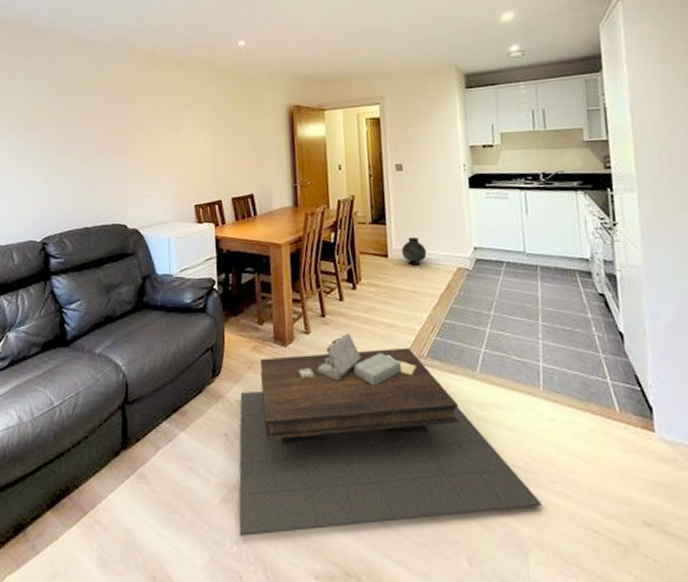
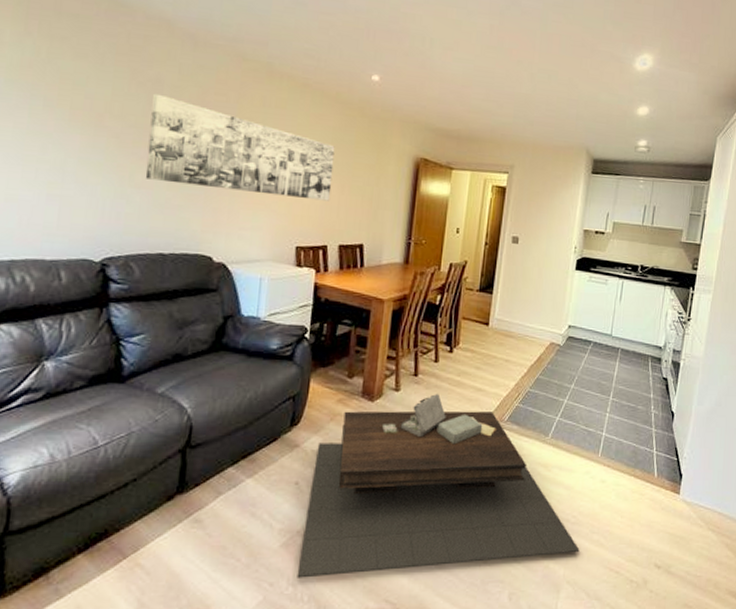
wall art: none [67,94,218,166] -> present [145,93,335,201]
vase: present [402,236,427,266] -> none [503,308,526,336]

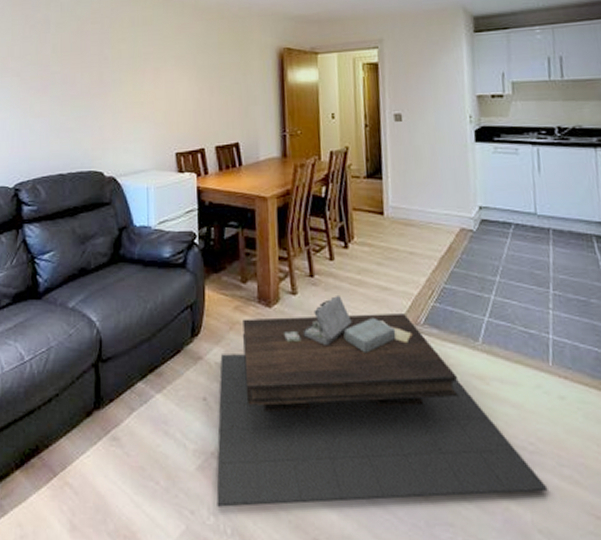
wall art: present [145,93,335,201] -> none [42,32,202,109]

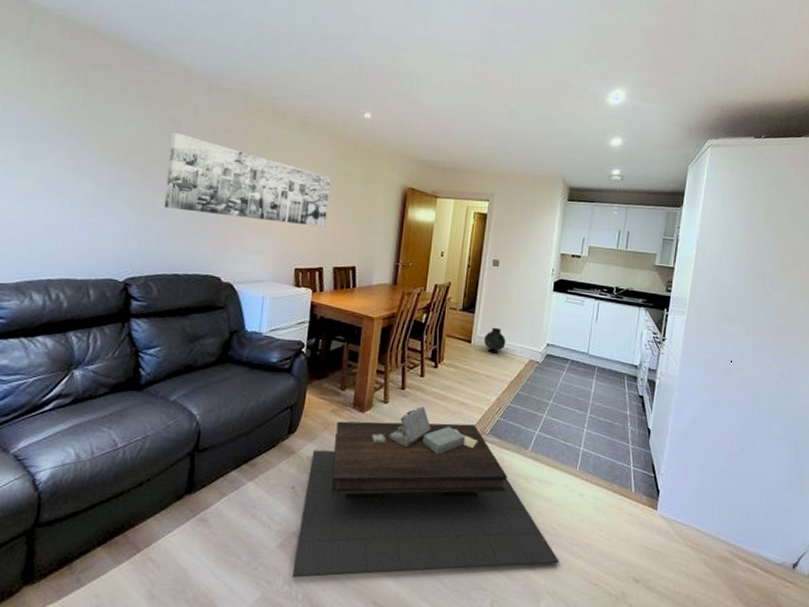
wall art: none [42,32,202,109] -> present [164,132,331,227]
vase: none [399,193,427,224] -> present [484,327,506,353]

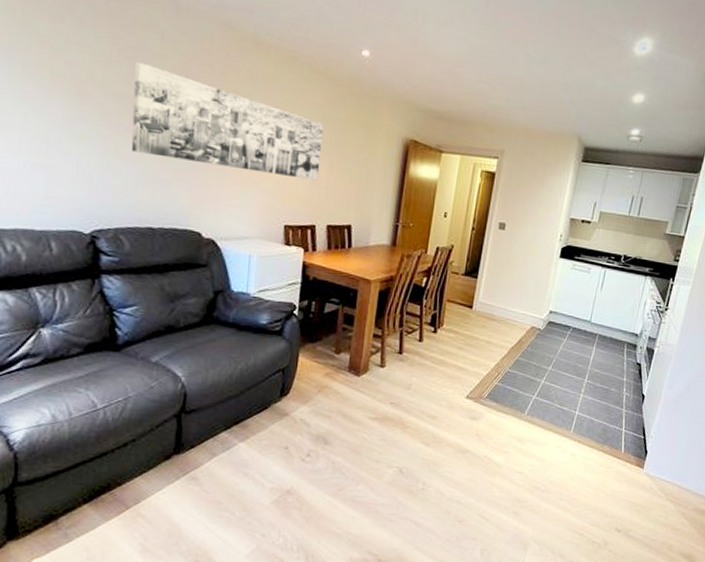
coffee table: present [292,407,559,578] -> none [287,371,548,531]
vase: present [484,327,506,353] -> none [486,293,509,320]

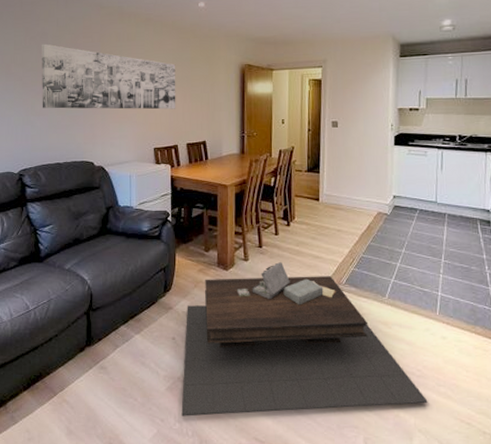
coffee table: none [287,371,548,531] -> present [181,262,428,417]

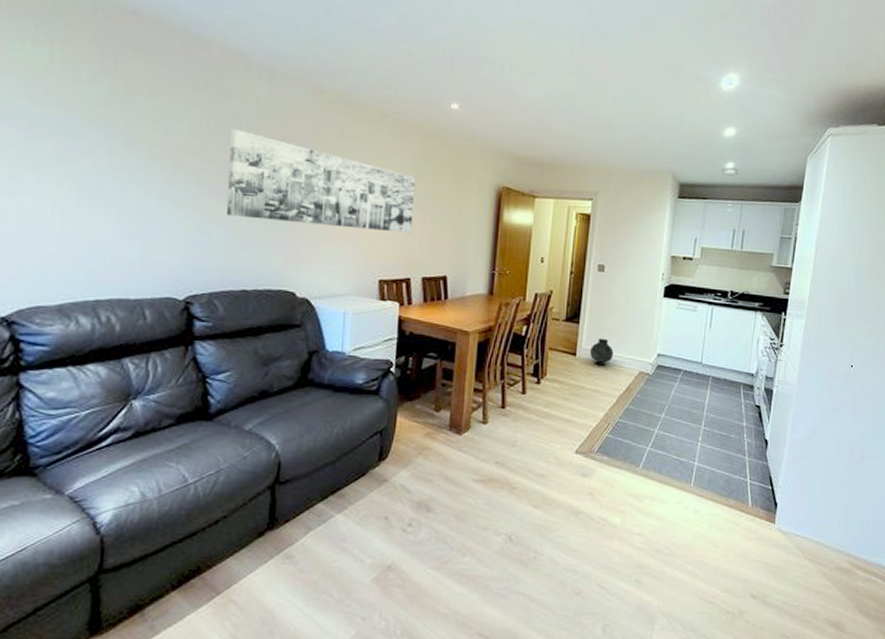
coffee table: present [181,262,428,417] -> none [389,426,674,612]
vase: none [331,184,353,209] -> present [590,338,614,366]

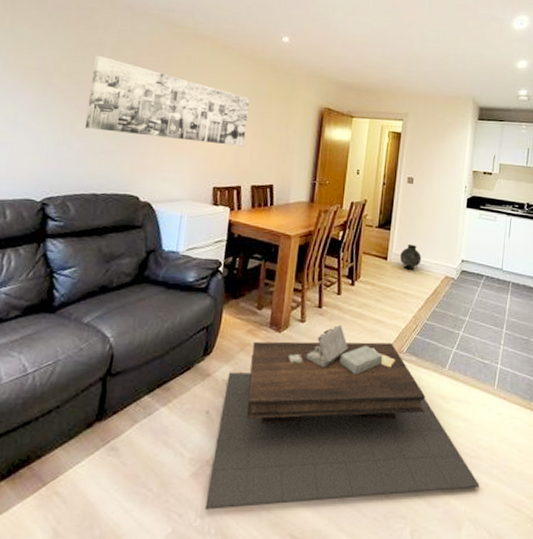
coffee table: none [389,426,674,612] -> present [205,325,480,510]

